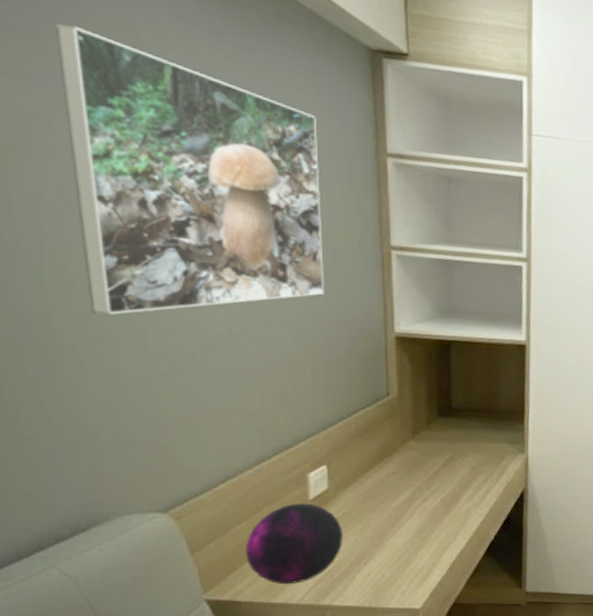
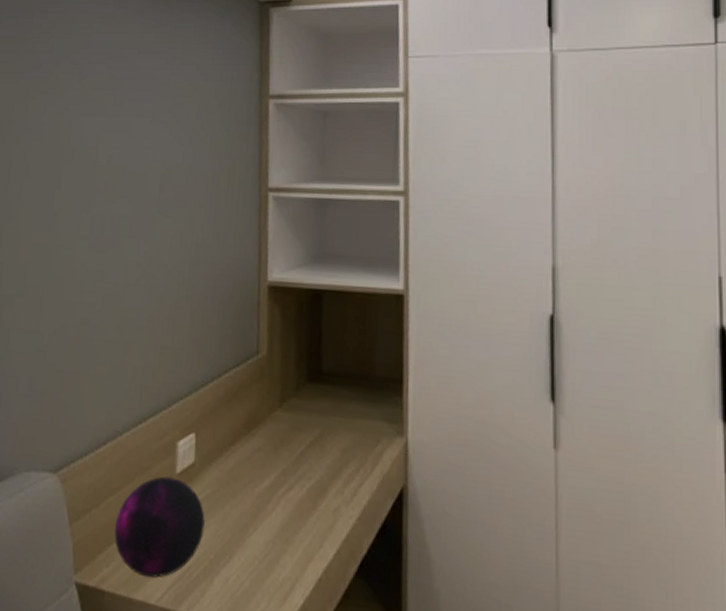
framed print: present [56,23,325,315] -> none [29,26,212,268]

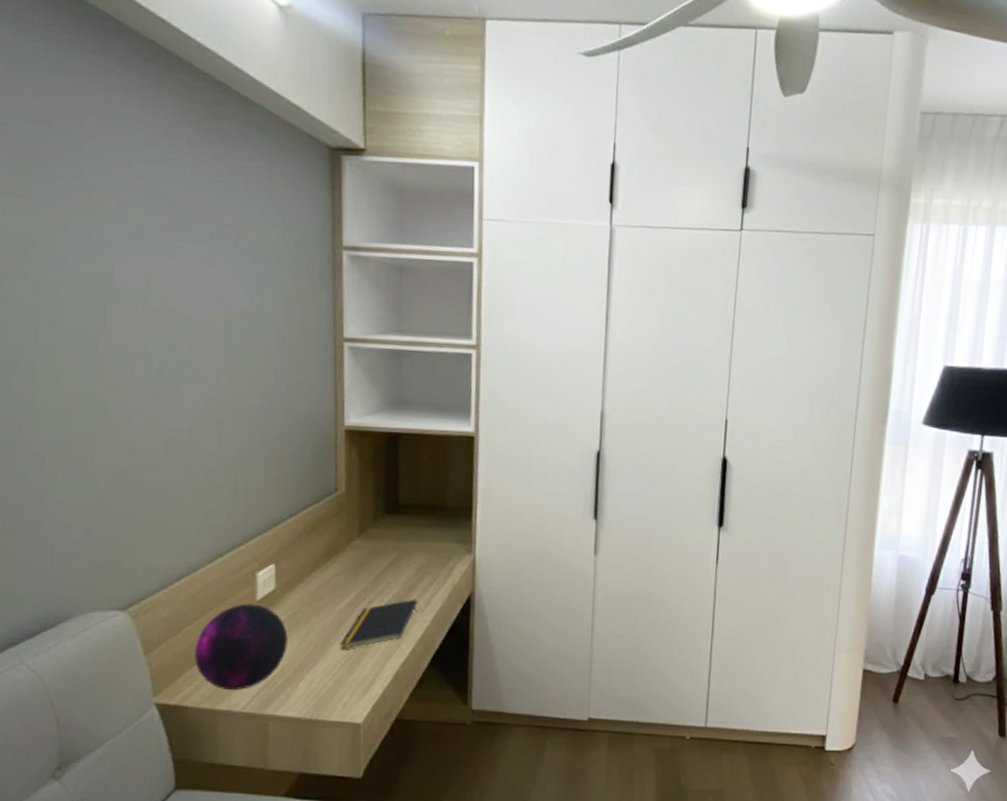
notepad: none [257,487,343,542] -> present [339,599,418,649]

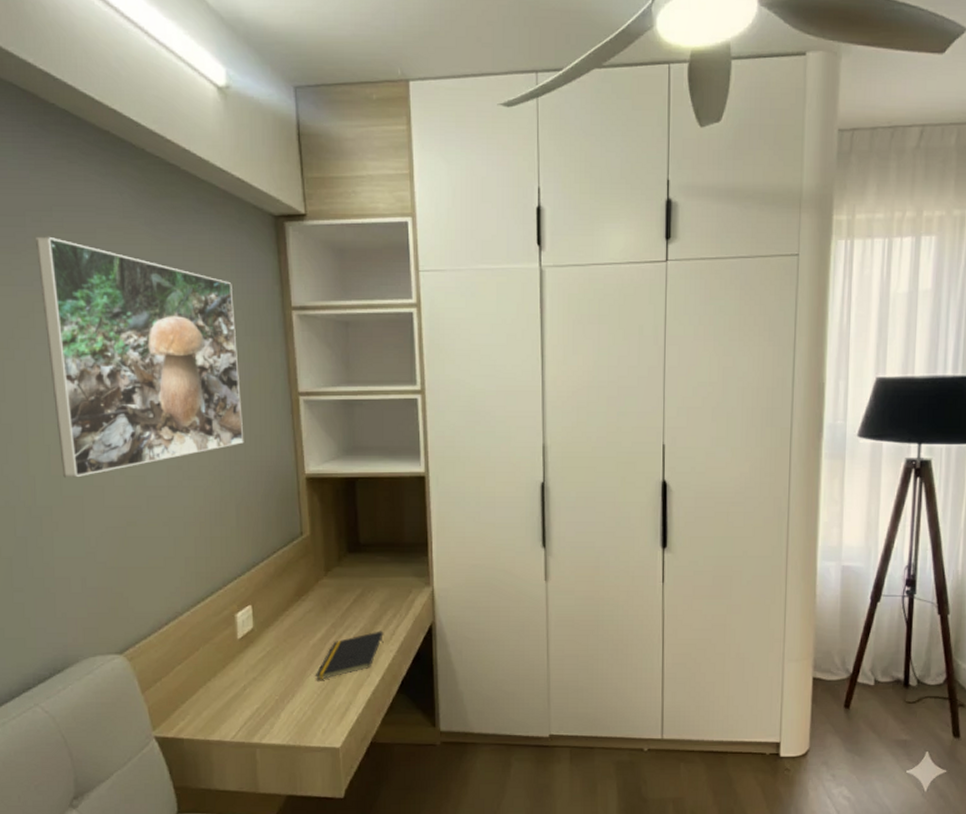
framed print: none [62,147,280,414] -> present [36,236,244,478]
decorative orb: present [195,603,288,691] -> none [186,643,268,723]

